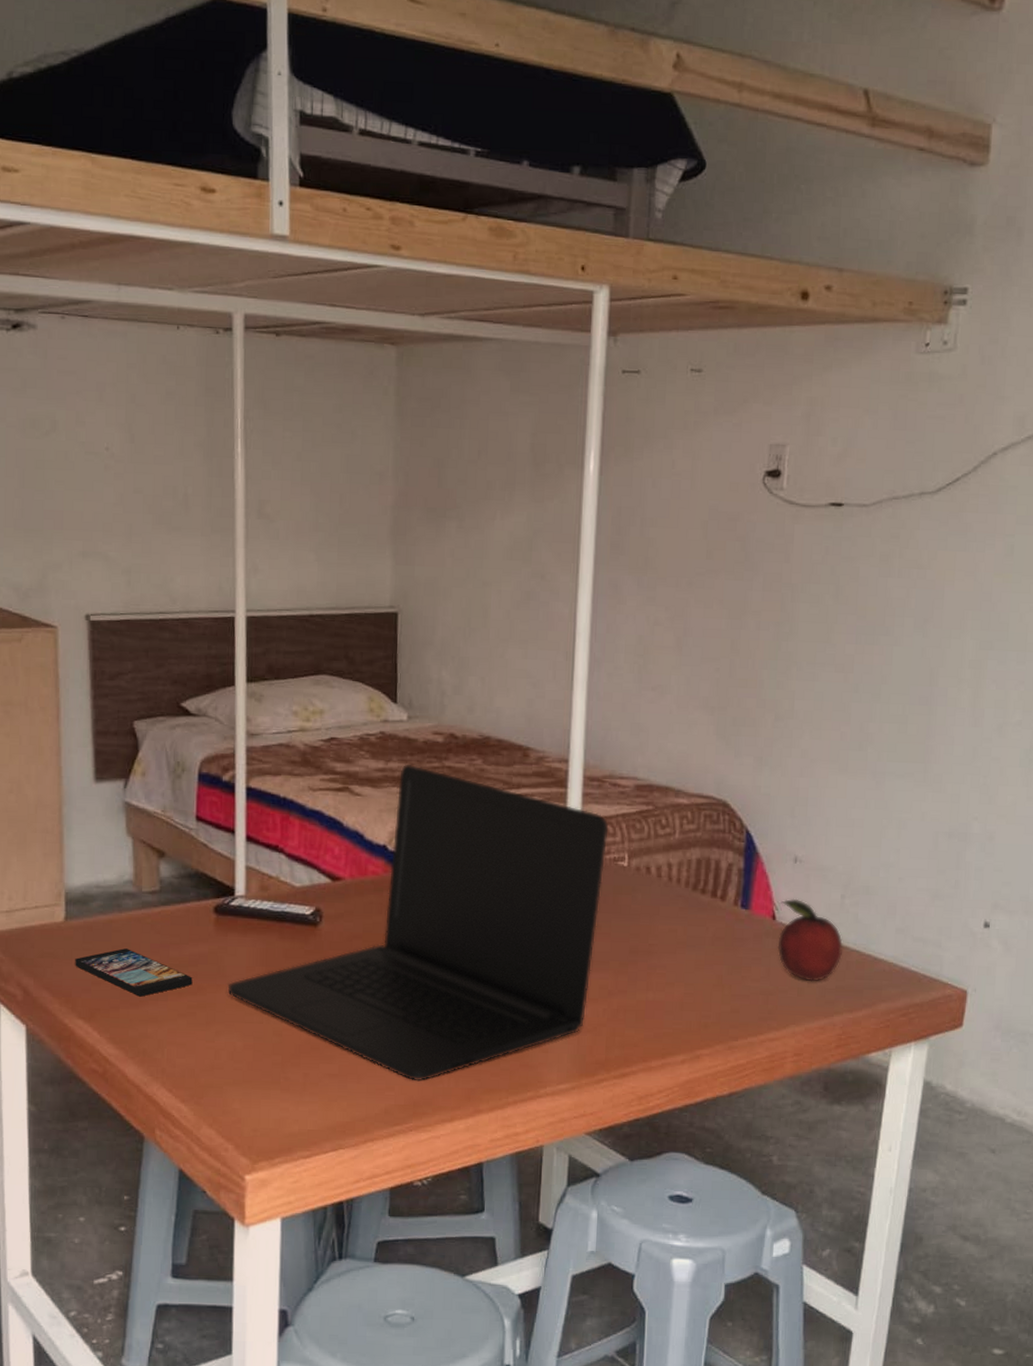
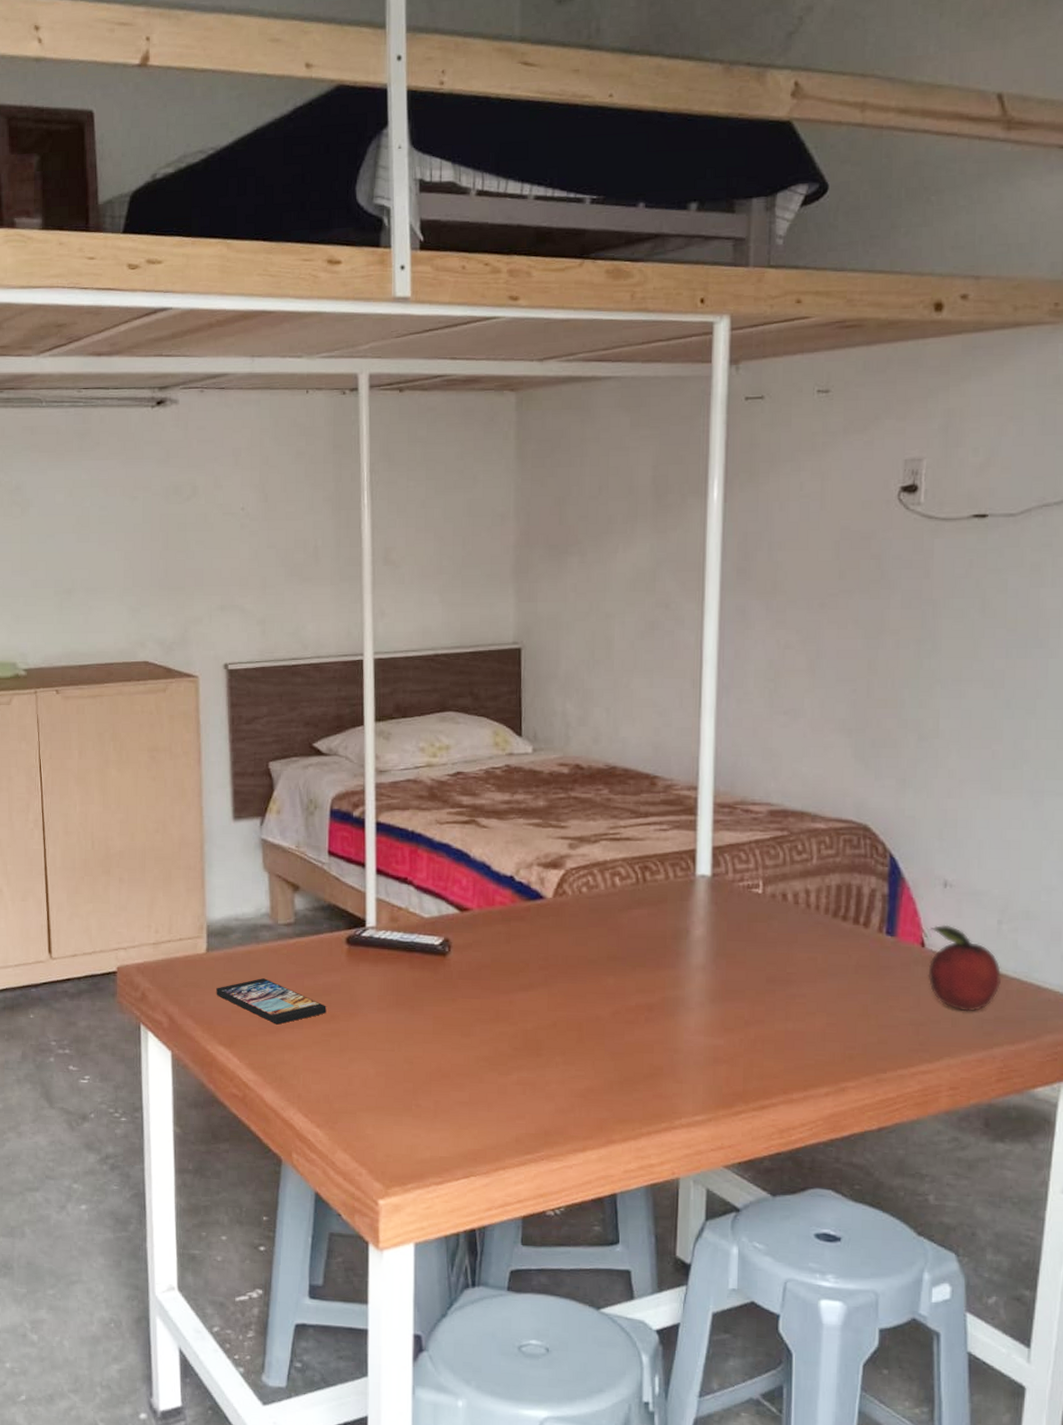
laptop: present [227,765,609,1082] -> none [360,796,742,1111]

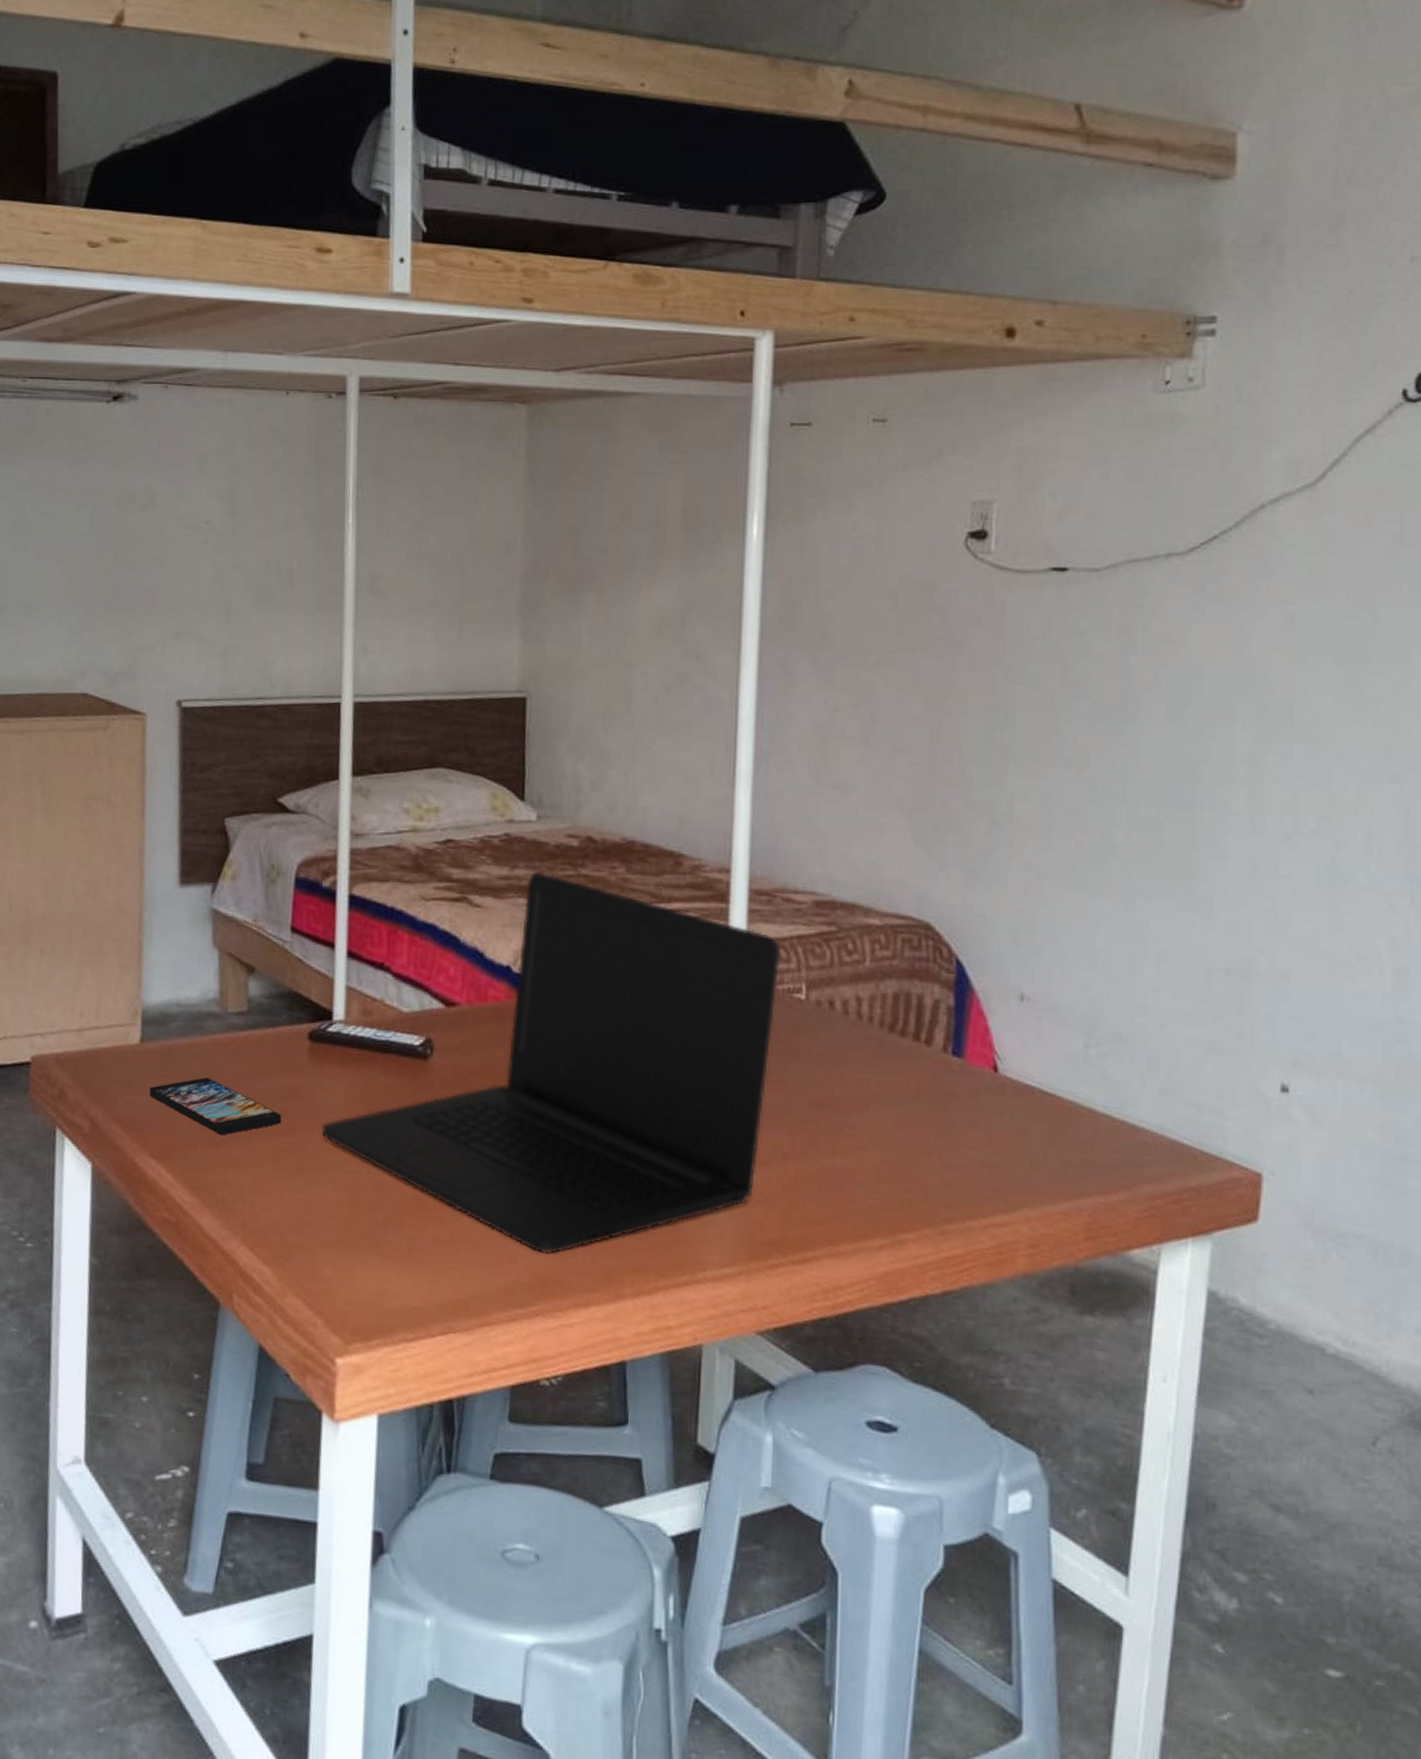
laptop: none [360,796,742,1111] -> present [321,872,781,1255]
fruit: present [928,924,1001,1012] -> none [1001,1045,1088,1154]

